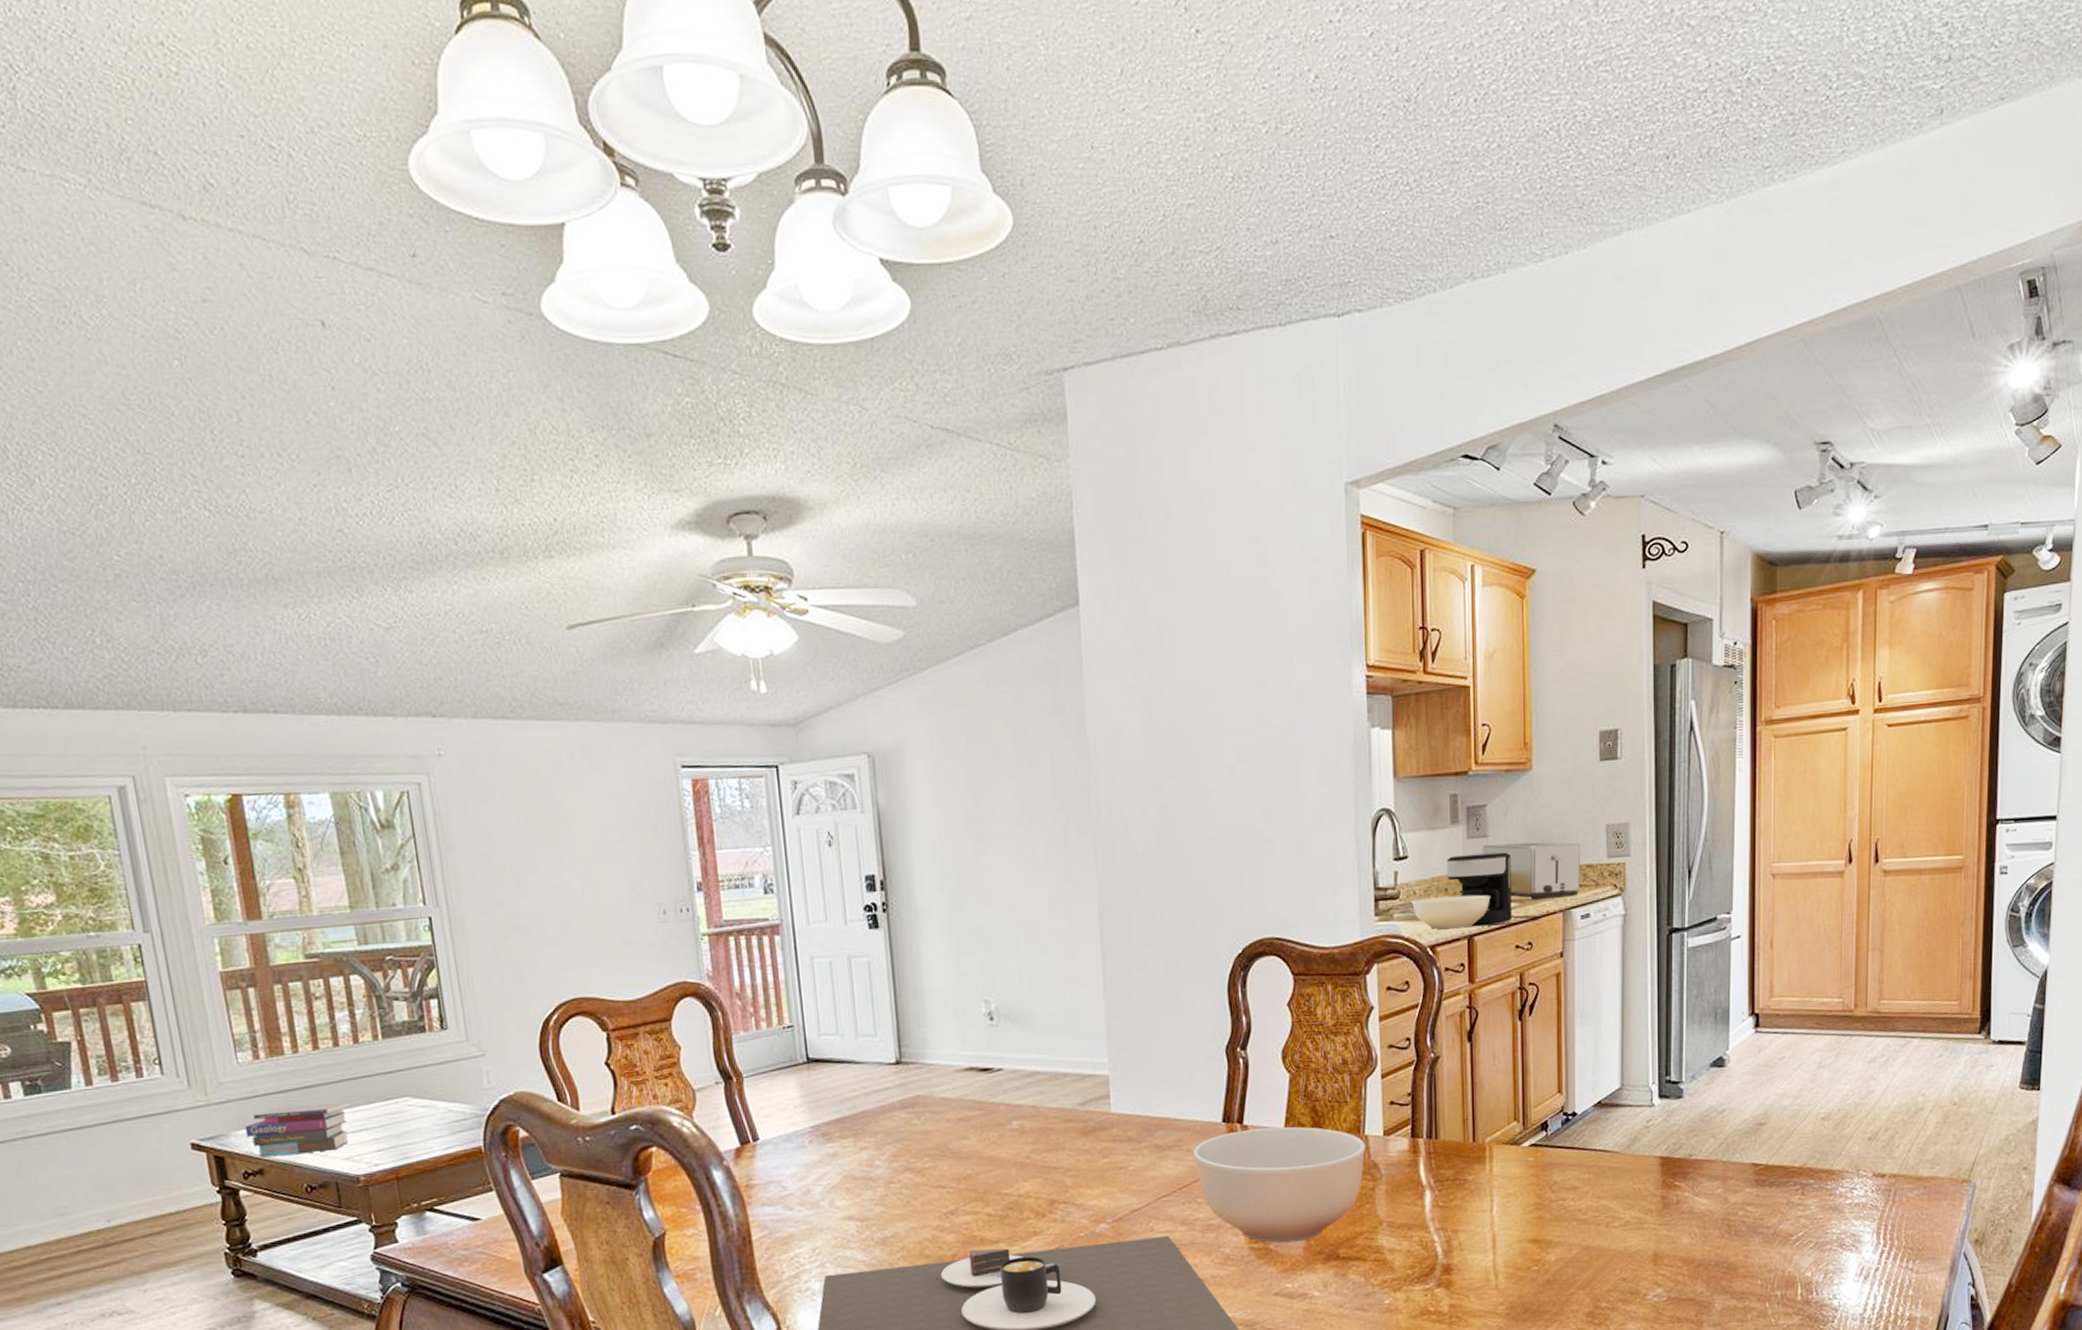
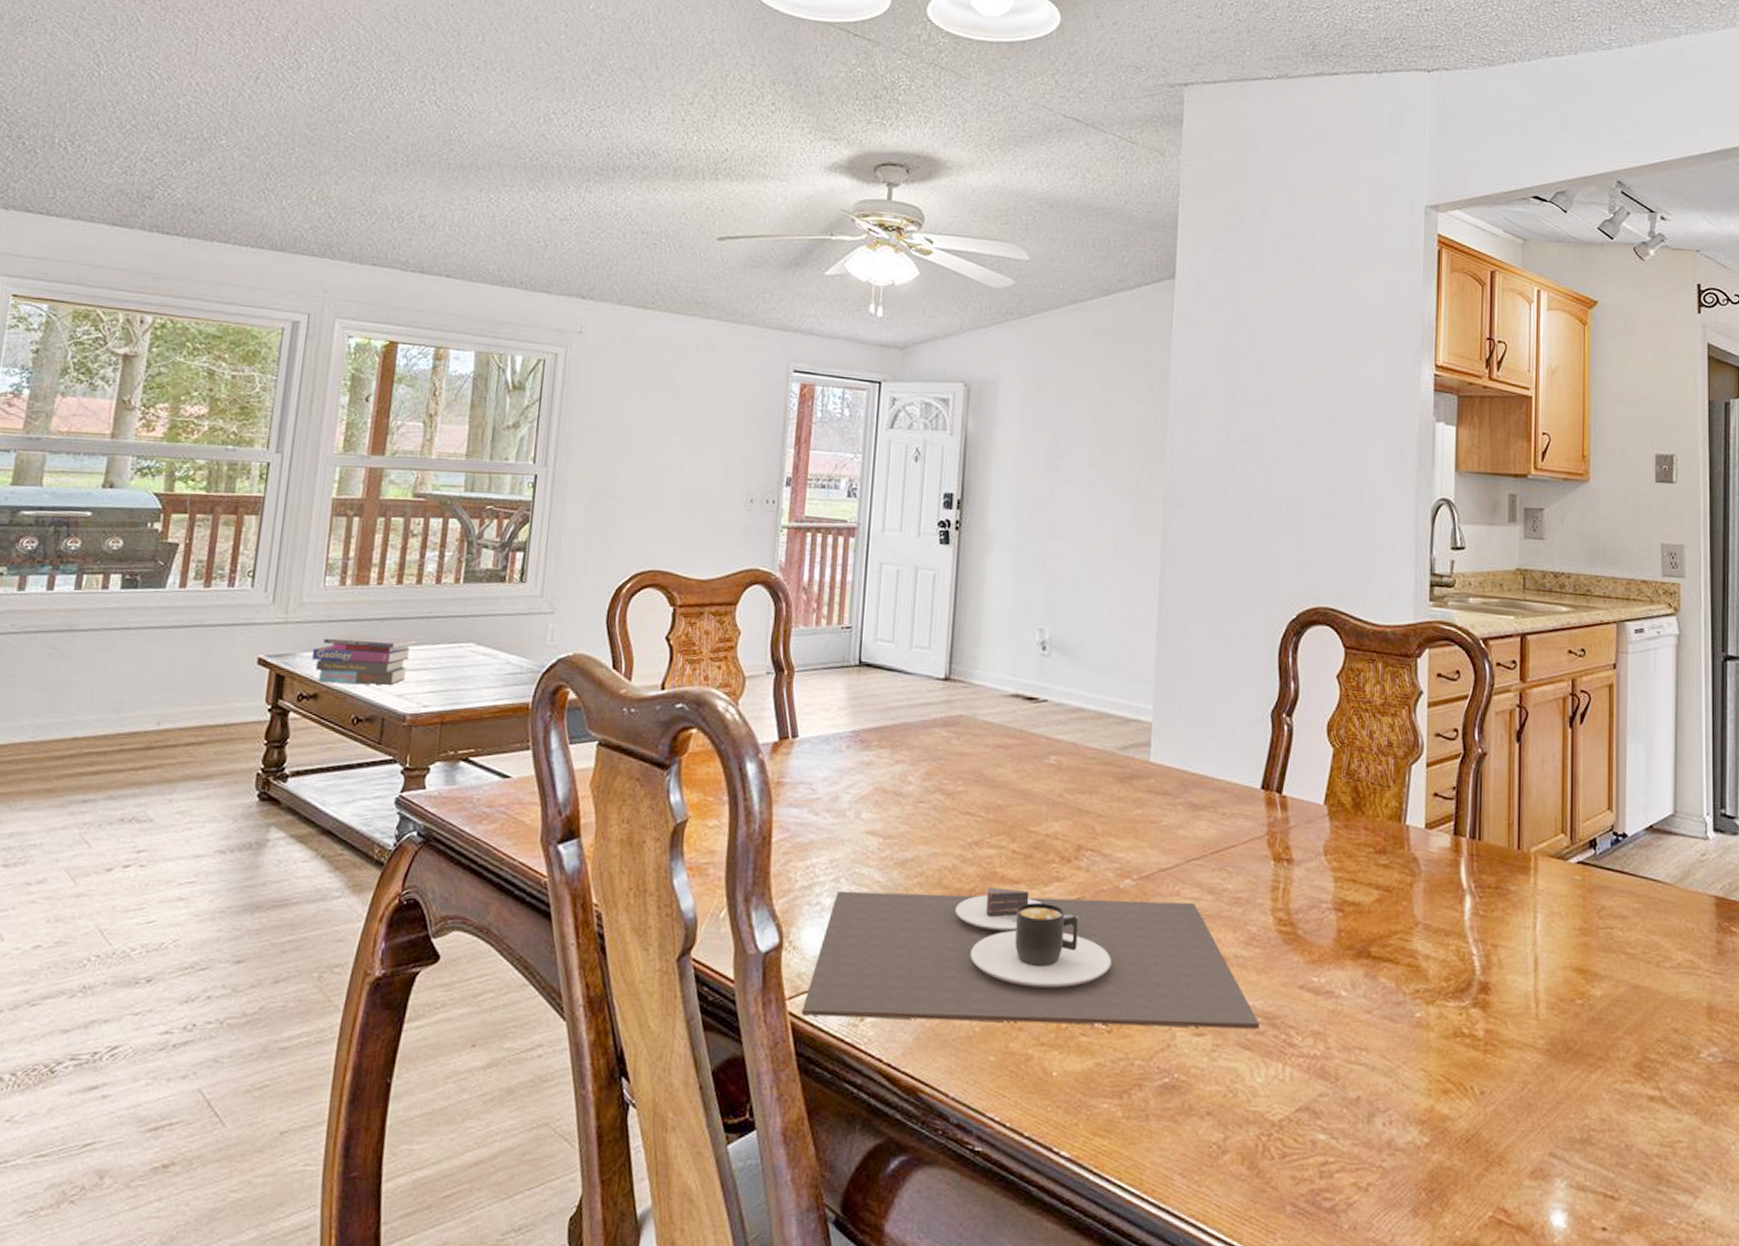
bowl: present [1193,1126,1366,1243] -> none [1228,800,1407,932]
bowl: present [1412,894,1491,929] -> none [1467,590,1545,625]
coffee maker: present [1446,852,1541,928] -> none [1502,553,1595,630]
toaster: present [1482,842,1580,899] -> none [1538,547,1635,609]

